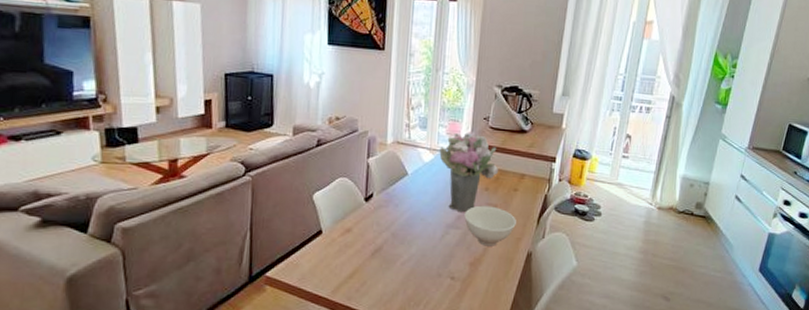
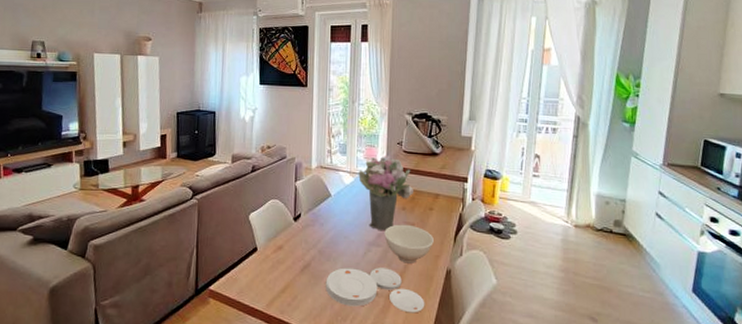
plate: none [398,251,503,297] -> present [325,267,425,313]

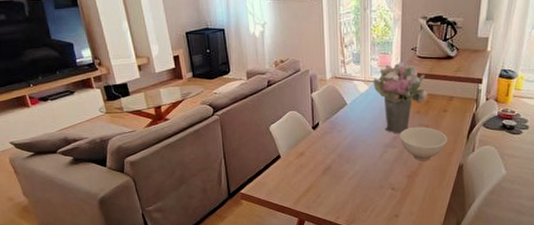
plate: present [325,267,425,313] -> none [346,166,439,203]

